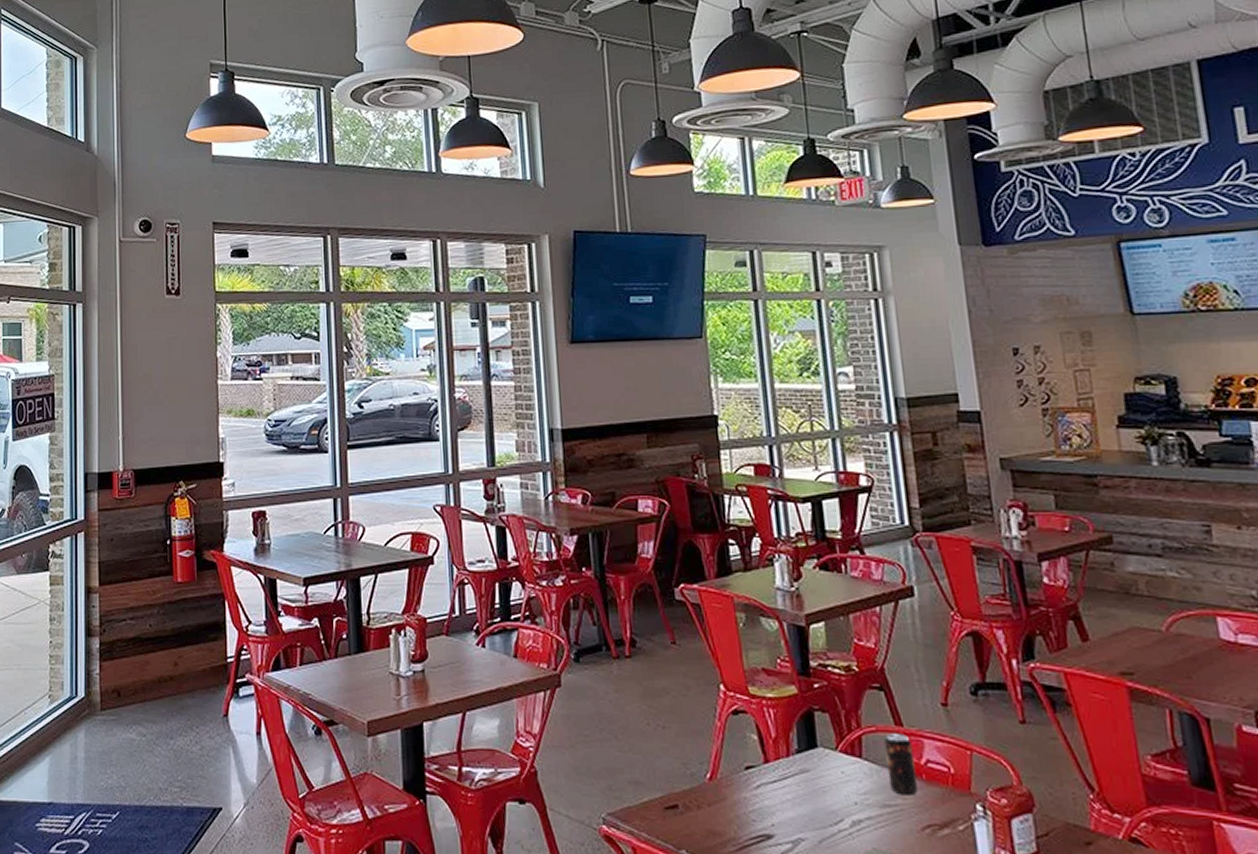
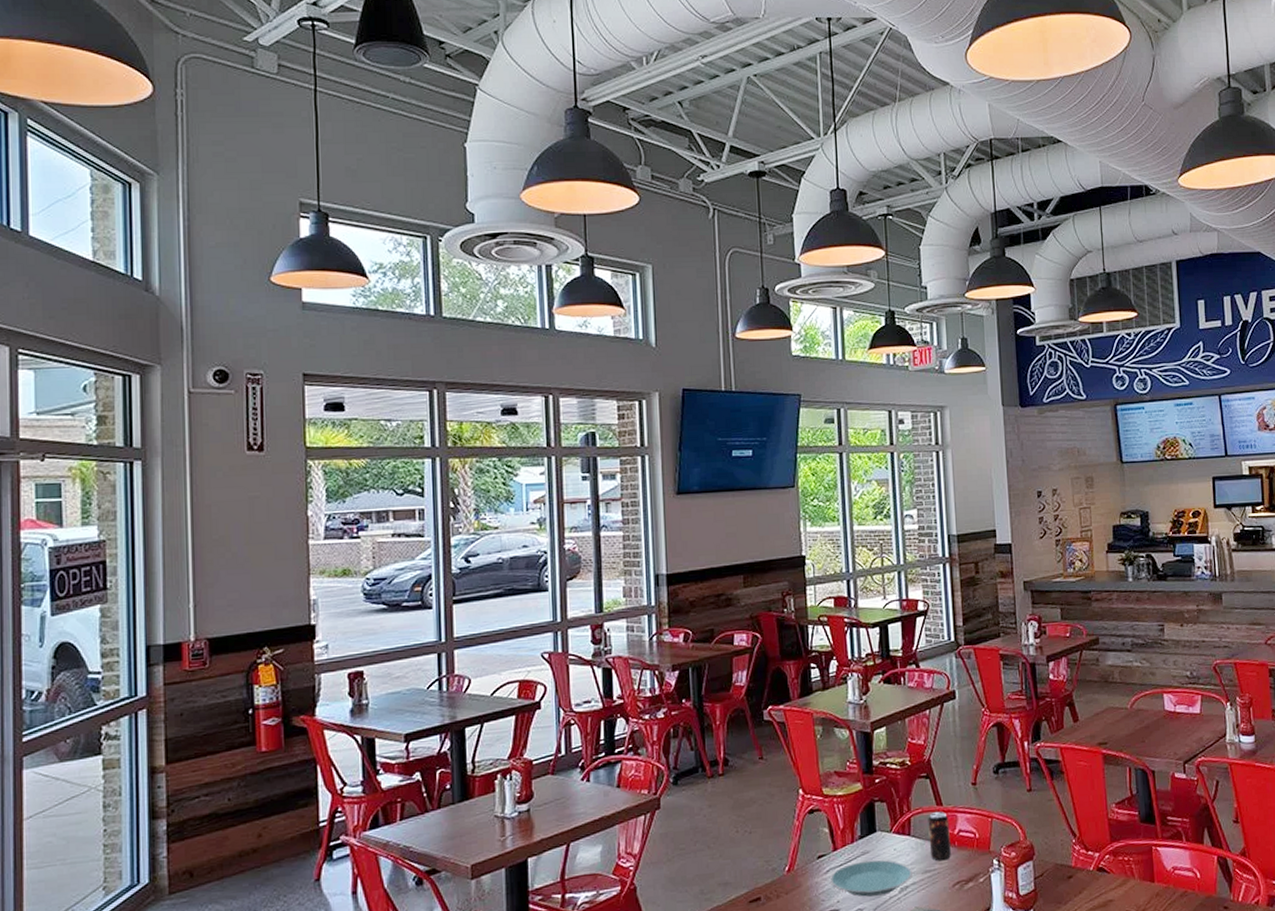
plate: none [762,780,867,826] -> present [830,860,912,897]

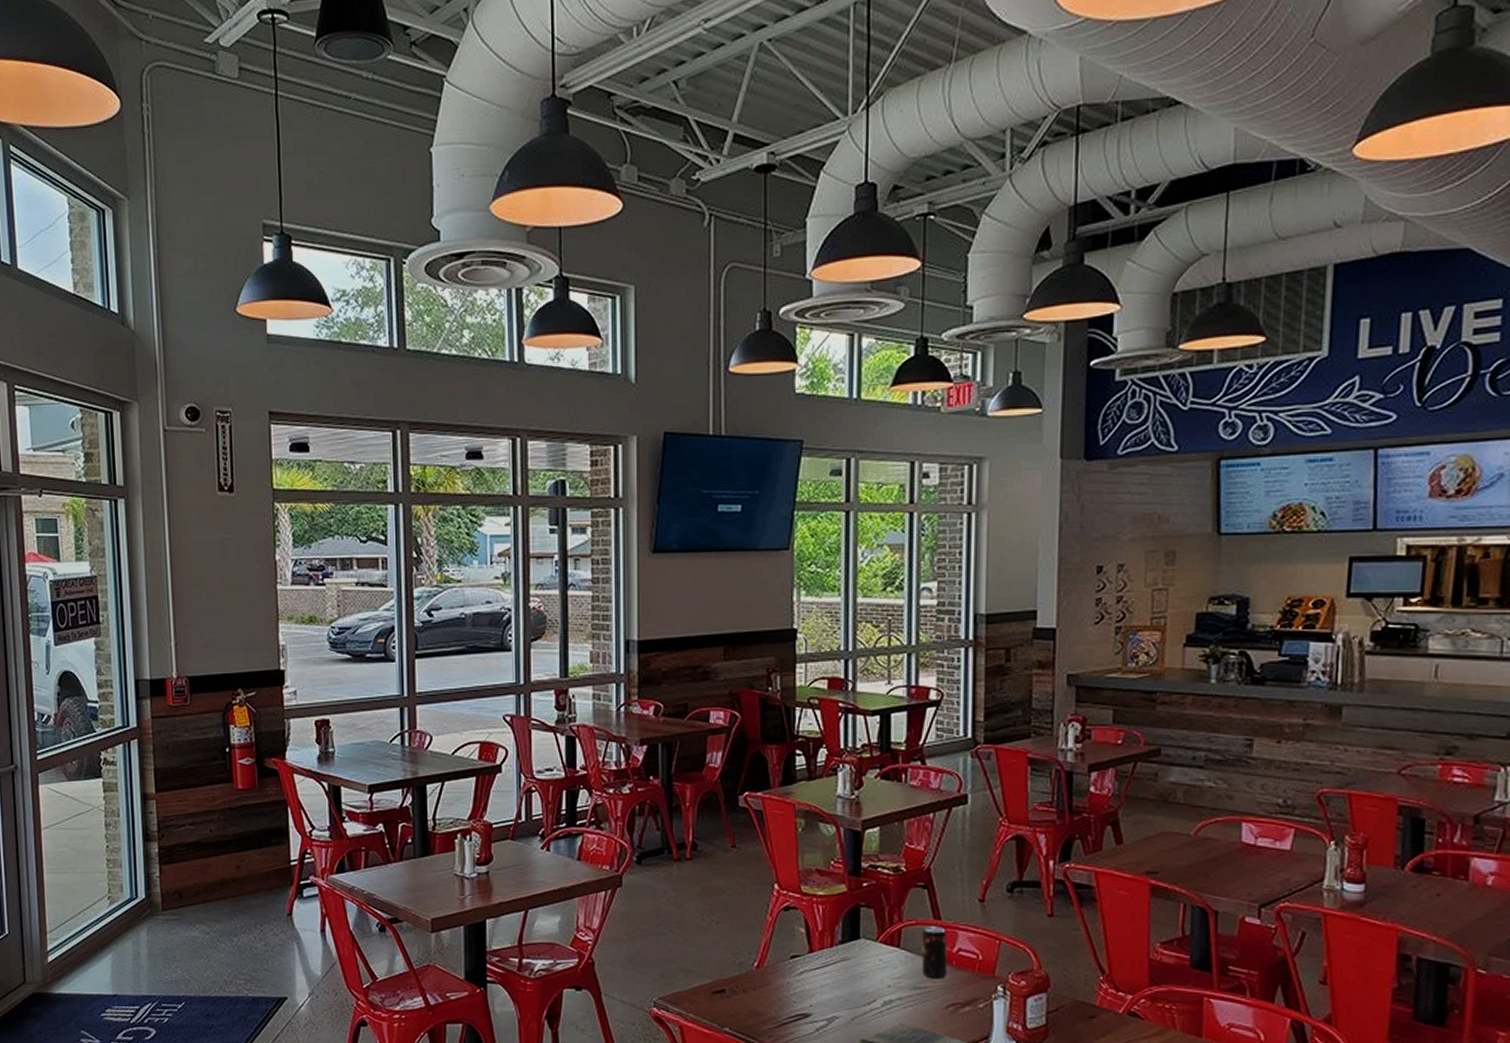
plate: present [830,860,912,897] -> none [804,967,899,1006]

